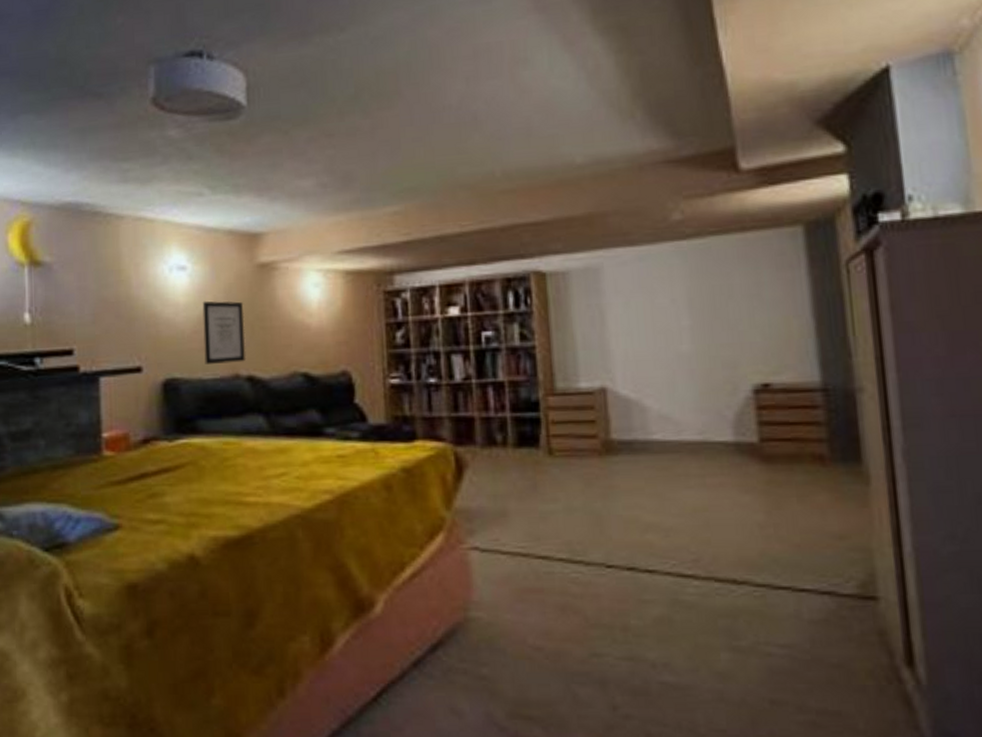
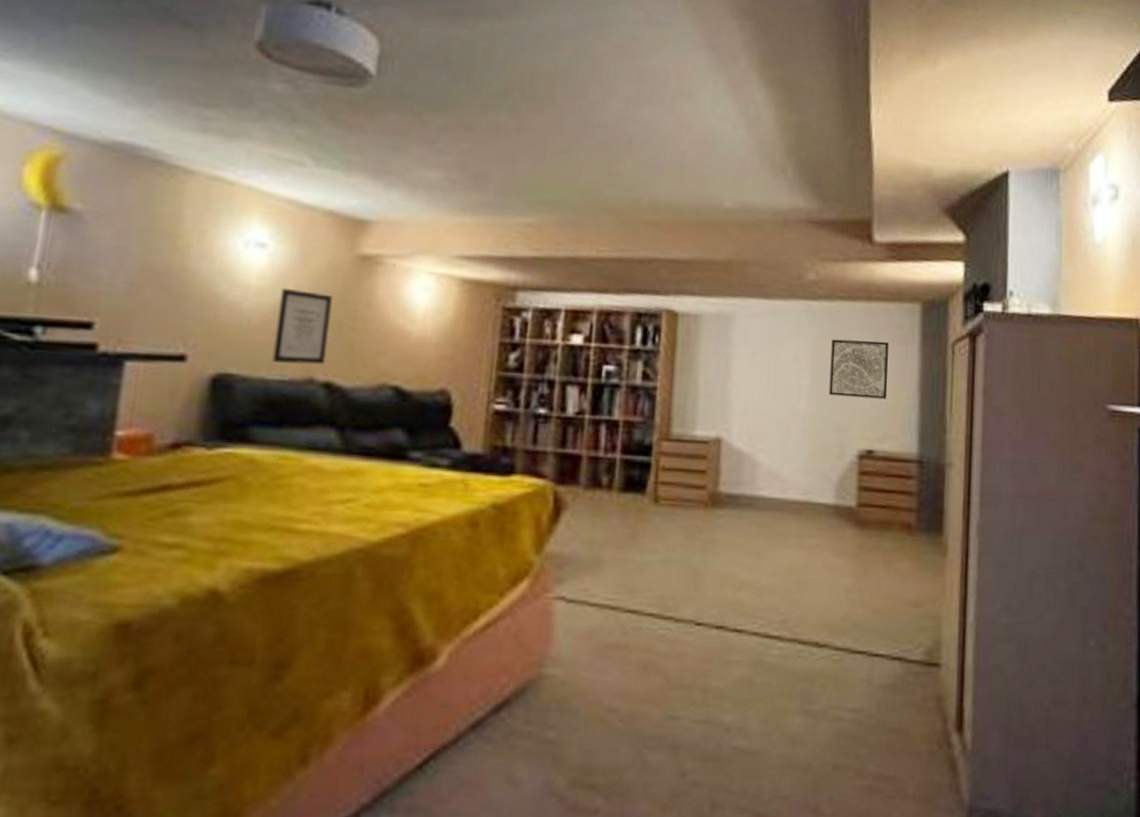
wall art: none [708,270,778,333] -> present [829,339,890,399]

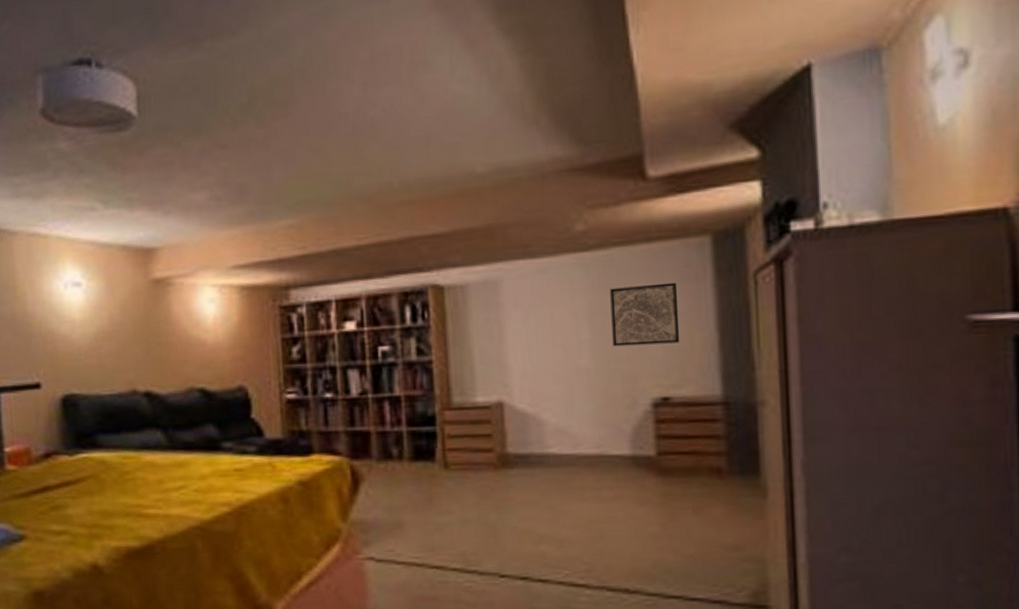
wall art: present [272,287,334,365] -> none [98,317,143,380]

